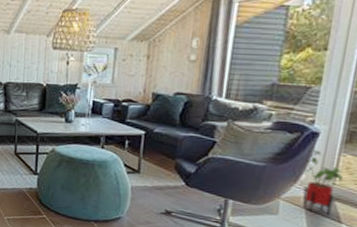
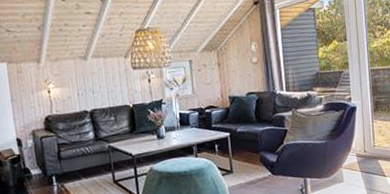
house plant: present [302,149,344,215] -> none [353,121,379,173]

